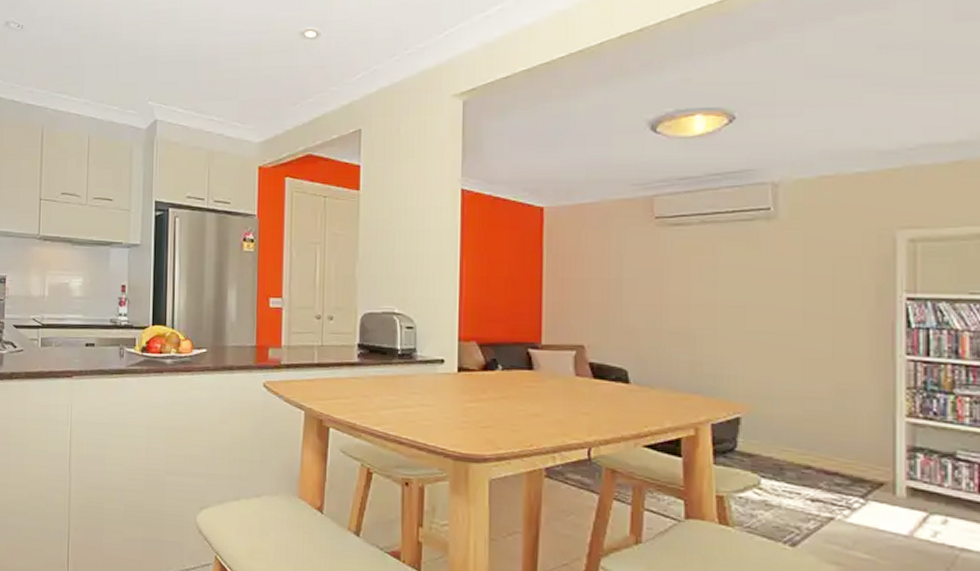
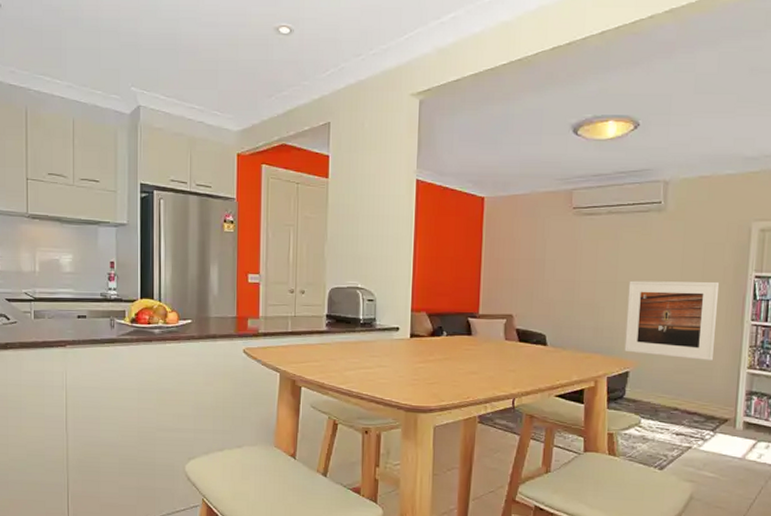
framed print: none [732,304,856,405] -> present [624,280,719,360]

